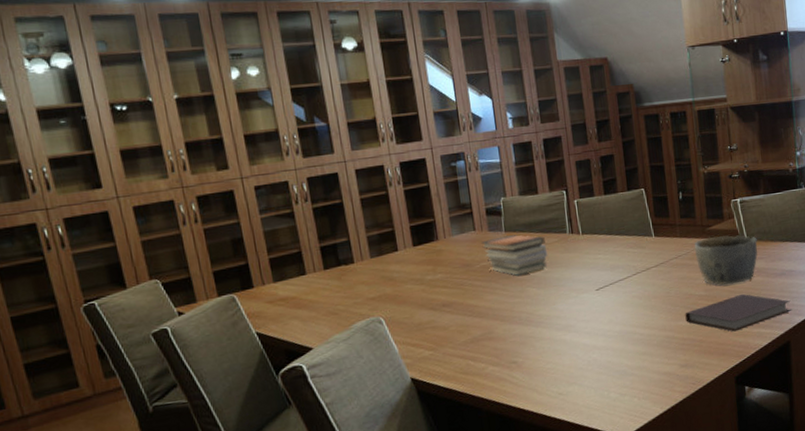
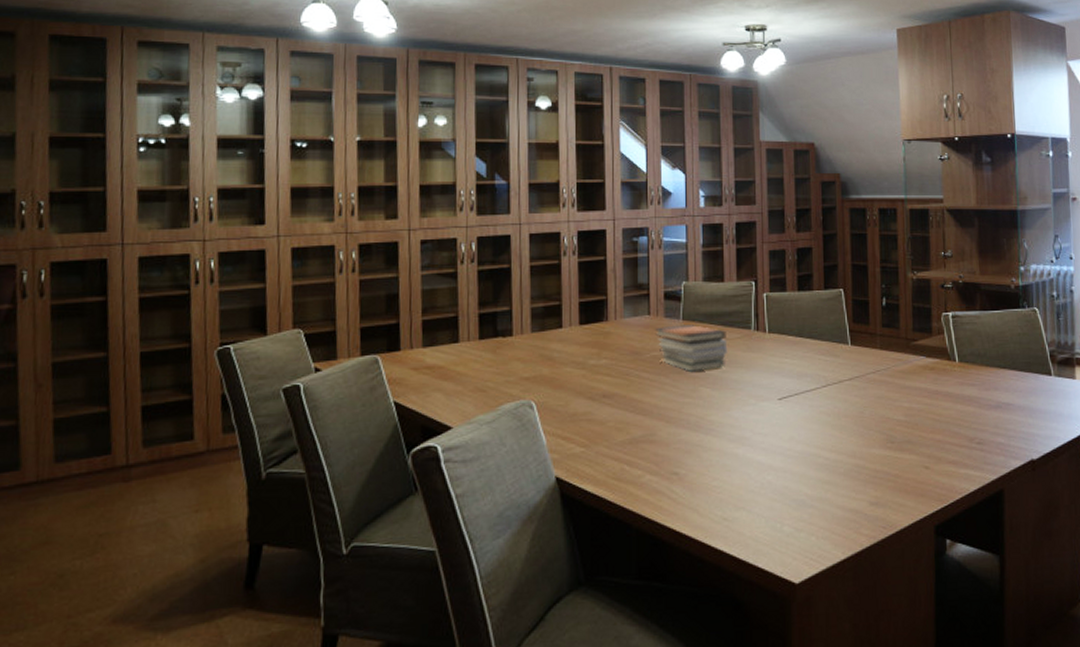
notebook: present [685,293,792,332] -> none [879,424,1007,470]
bowl: present [694,235,758,285] -> none [895,352,970,412]

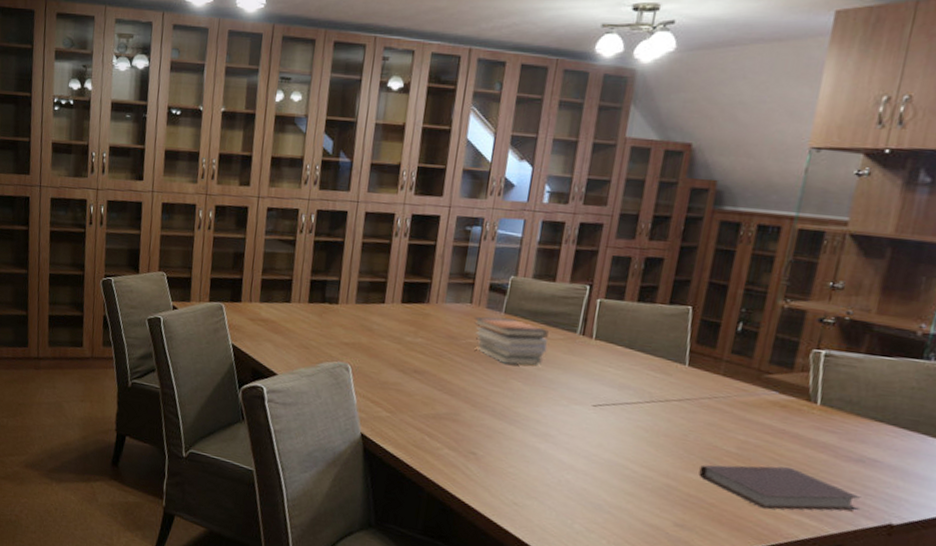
notebook: none [879,424,1007,470] -> present [698,465,862,511]

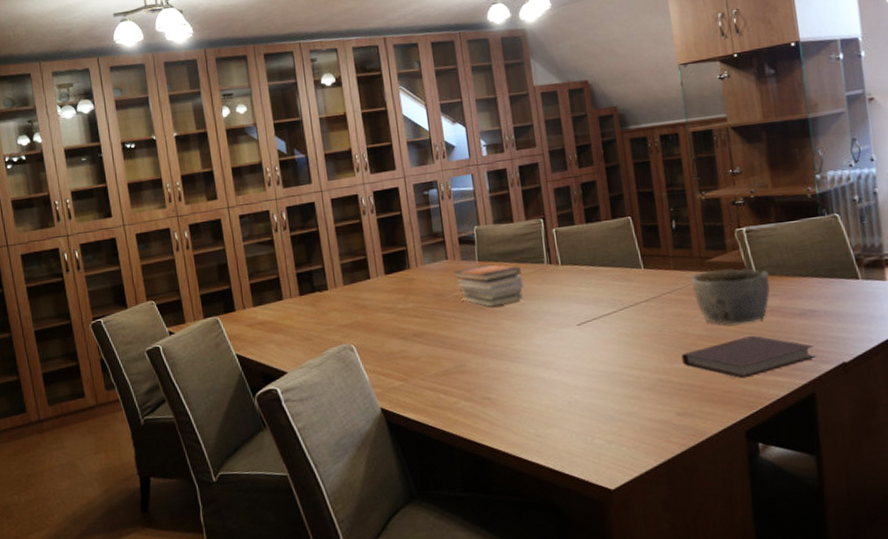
bowl: none [737,386,835,454] -> present [691,268,770,325]

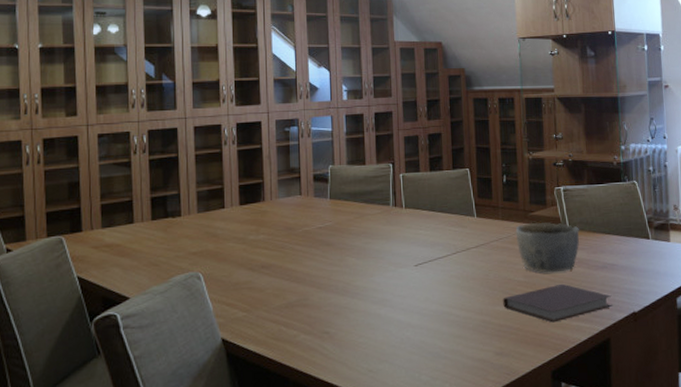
book stack: present [454,263,524,307] -> none [306,202,370,244]

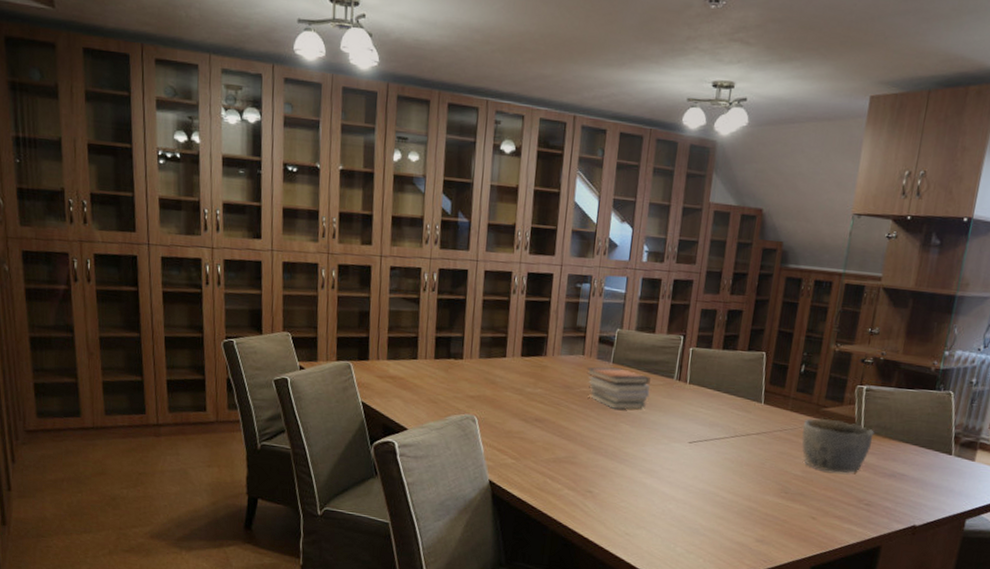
book stack: none [306,202,370,244] -> present [587,367,651,410]
notebook: present [503,283,613,323] -> none [774,484,894,522]

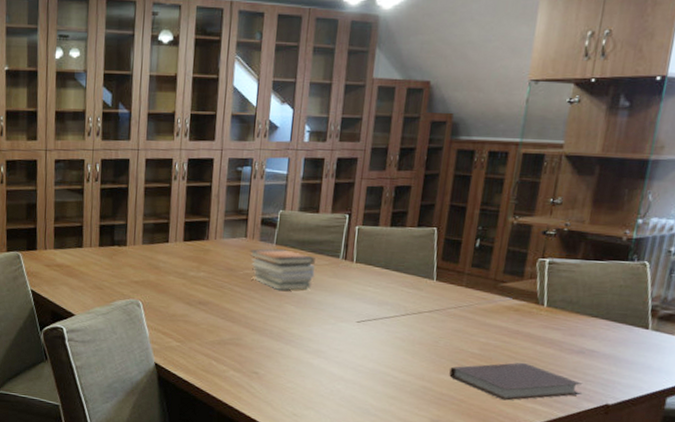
notebook: none [774,484,894,522] -> present [449,362,583,401]
bowl: present [802,418,874,474] -> none [478,293,559,351]

